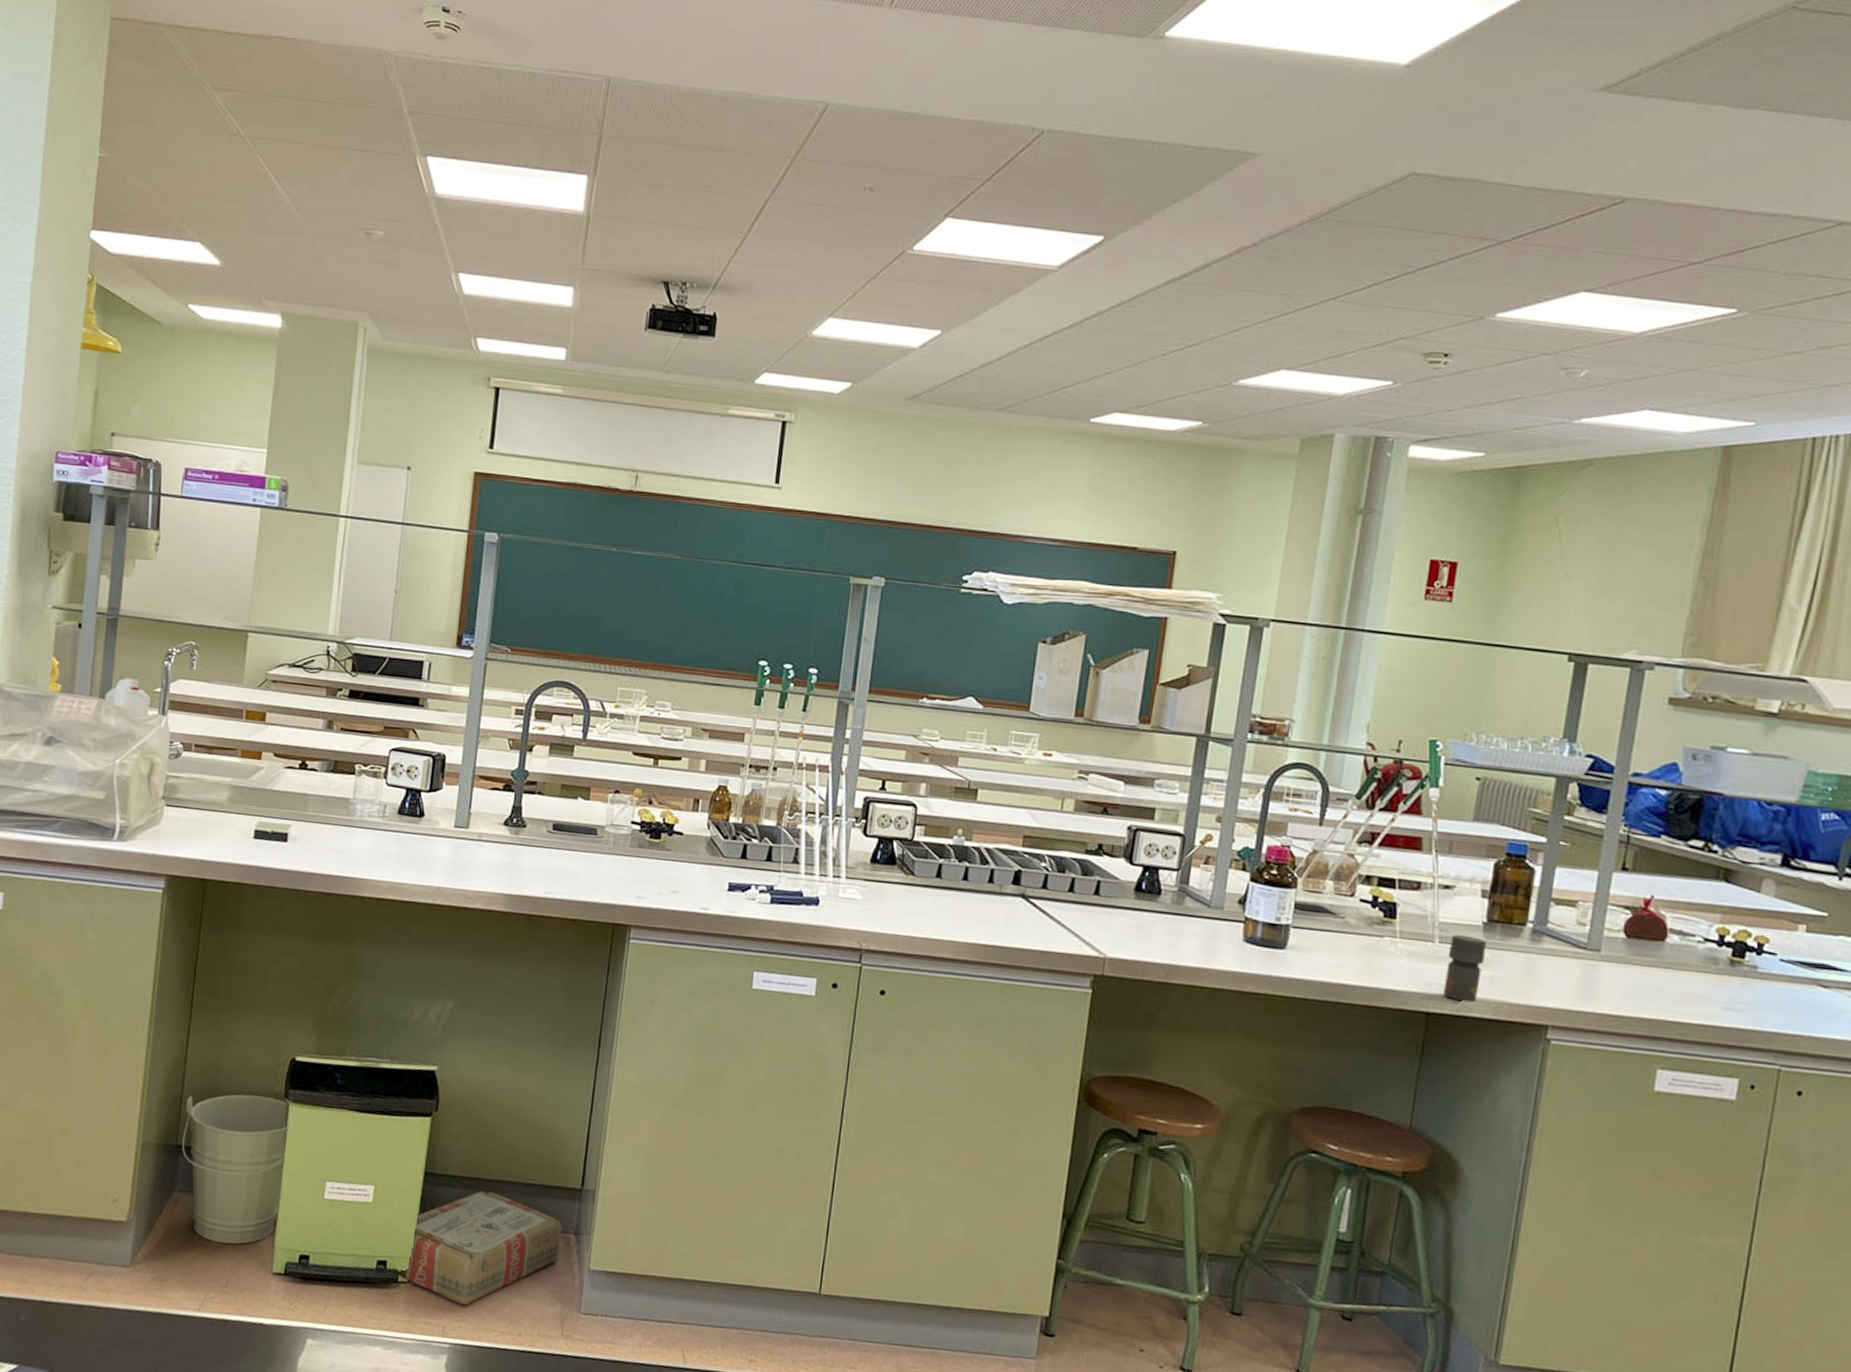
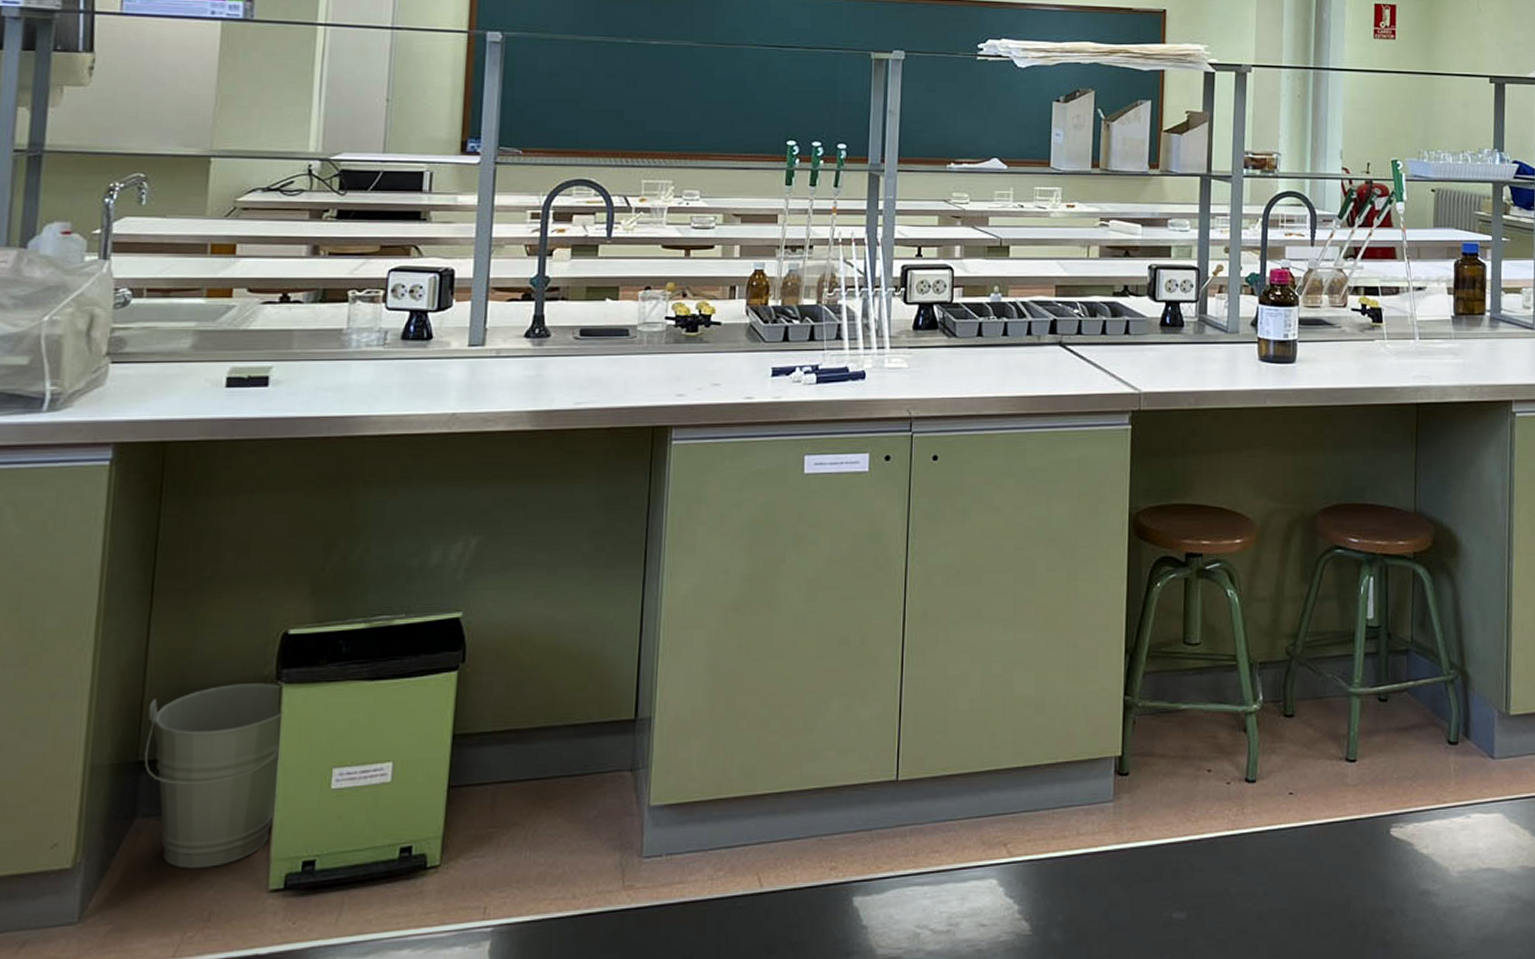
carton: present [388,1191,562,1305] -> none [414,742,616,878]
jar: present [1442,934,1487,1003] -> none [1427,329,1457,389]

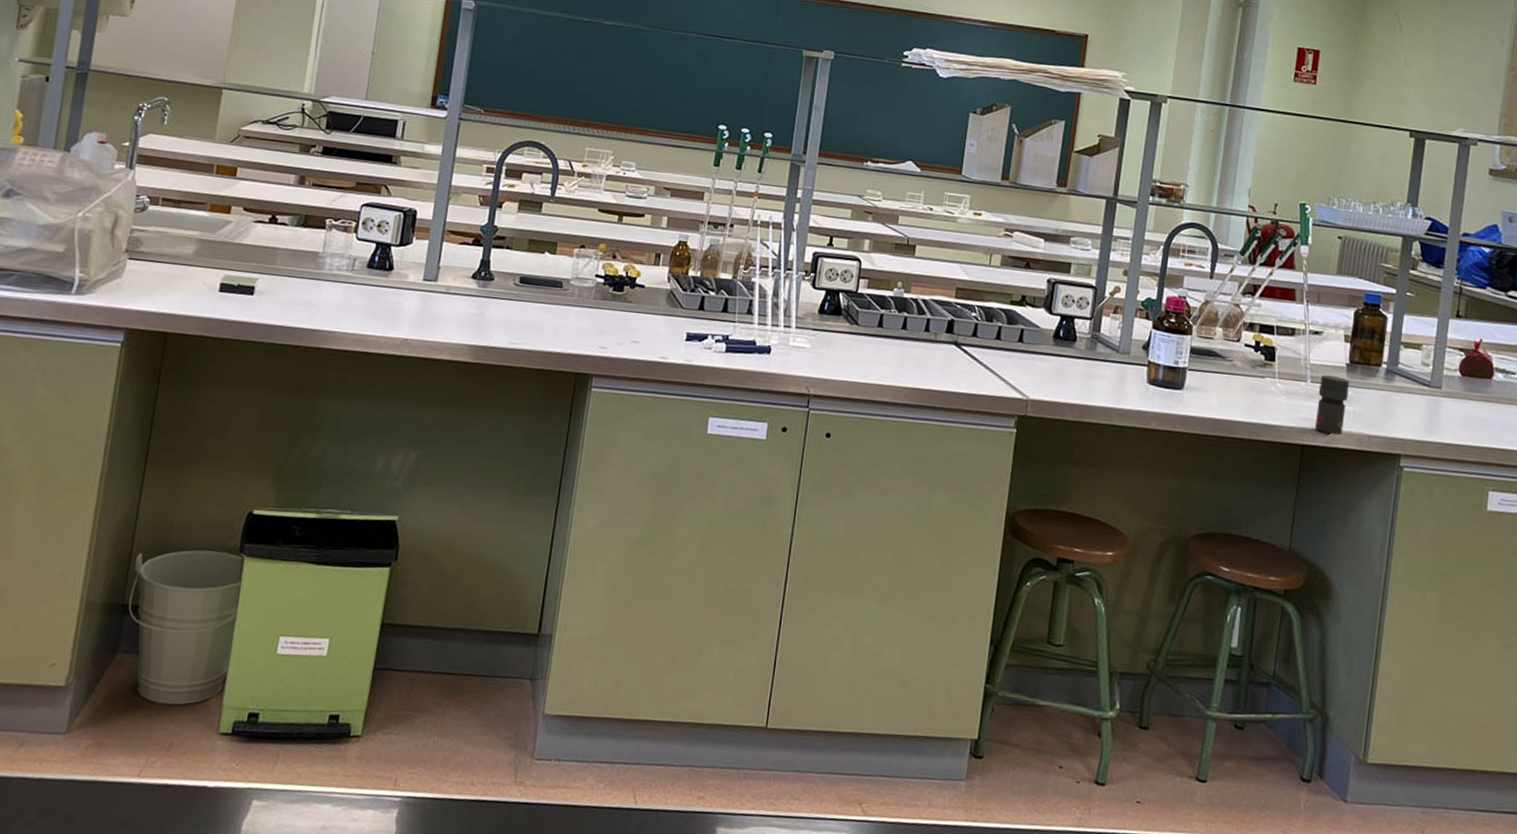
jar: none [1427,329,1457,389] -> present [1314,374,1350,436]

